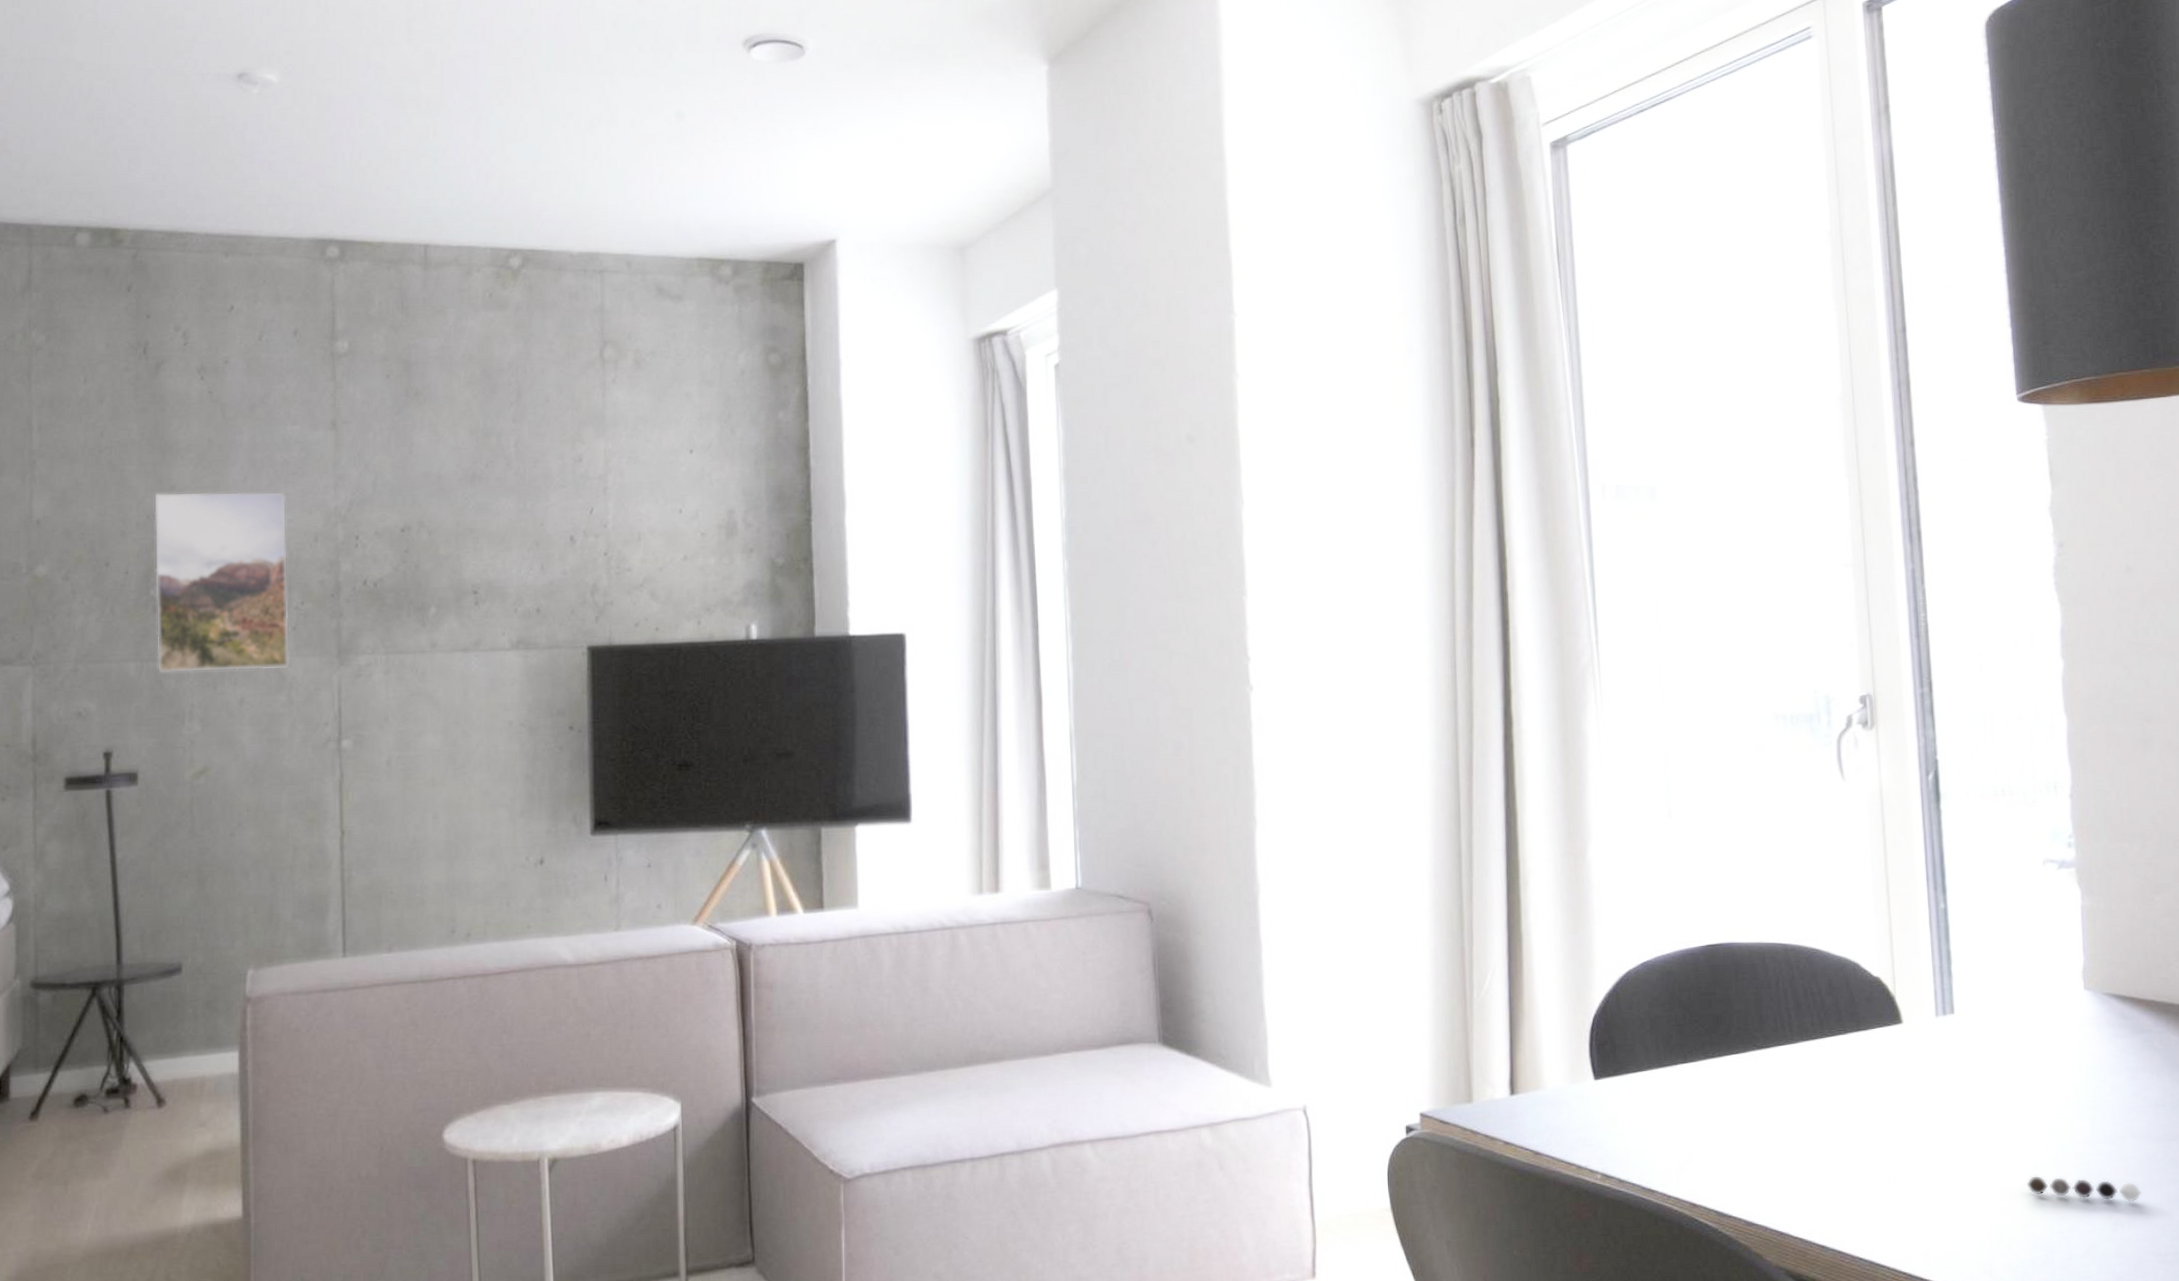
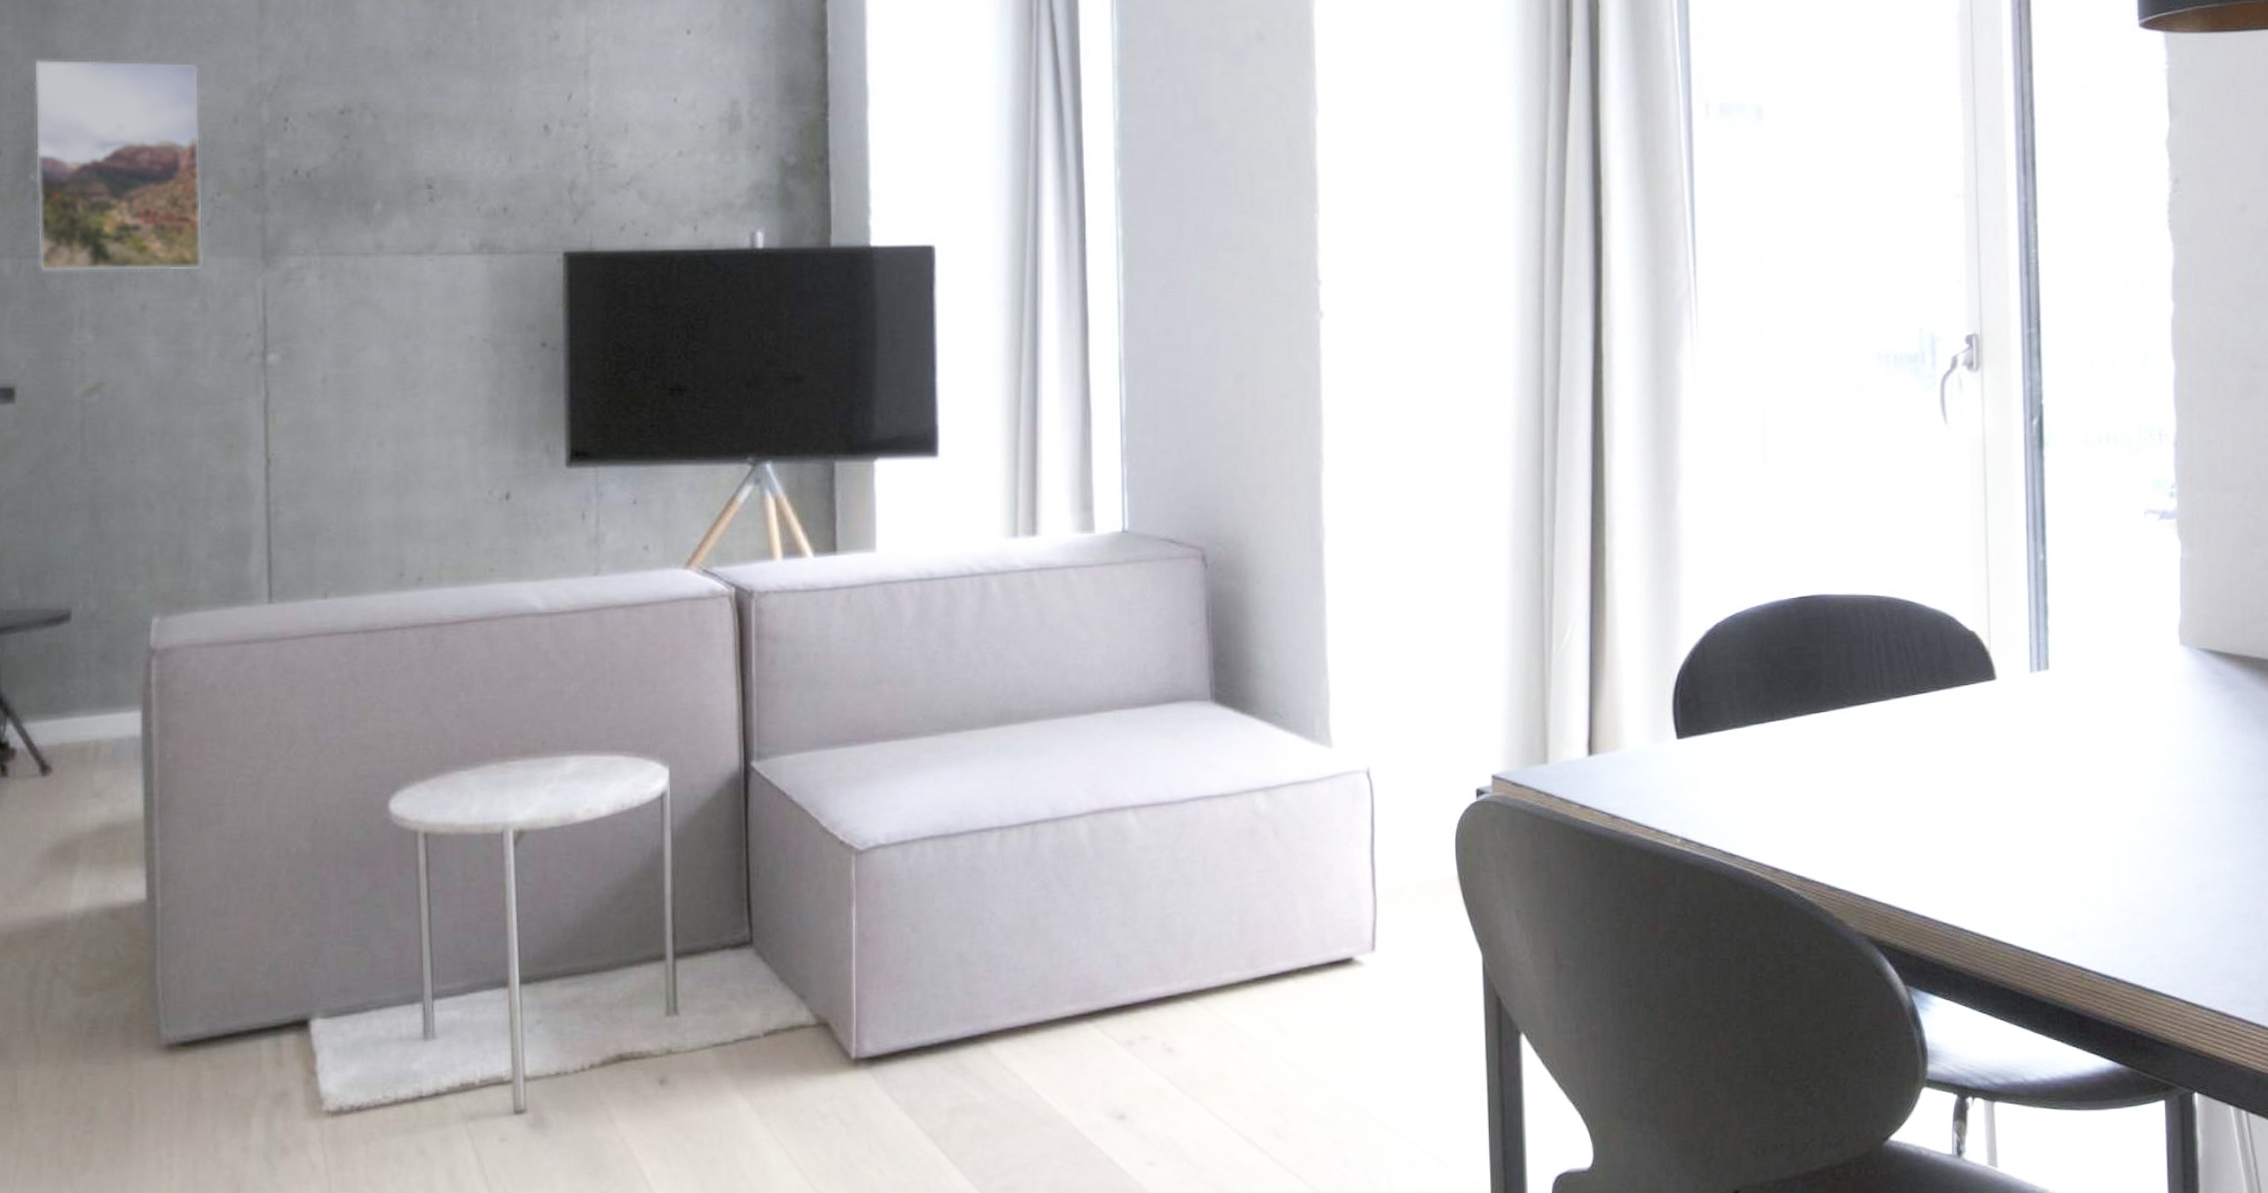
pepper shaker: present [2027,1175,2141,1202] -> none [2114,835,2227,863]

